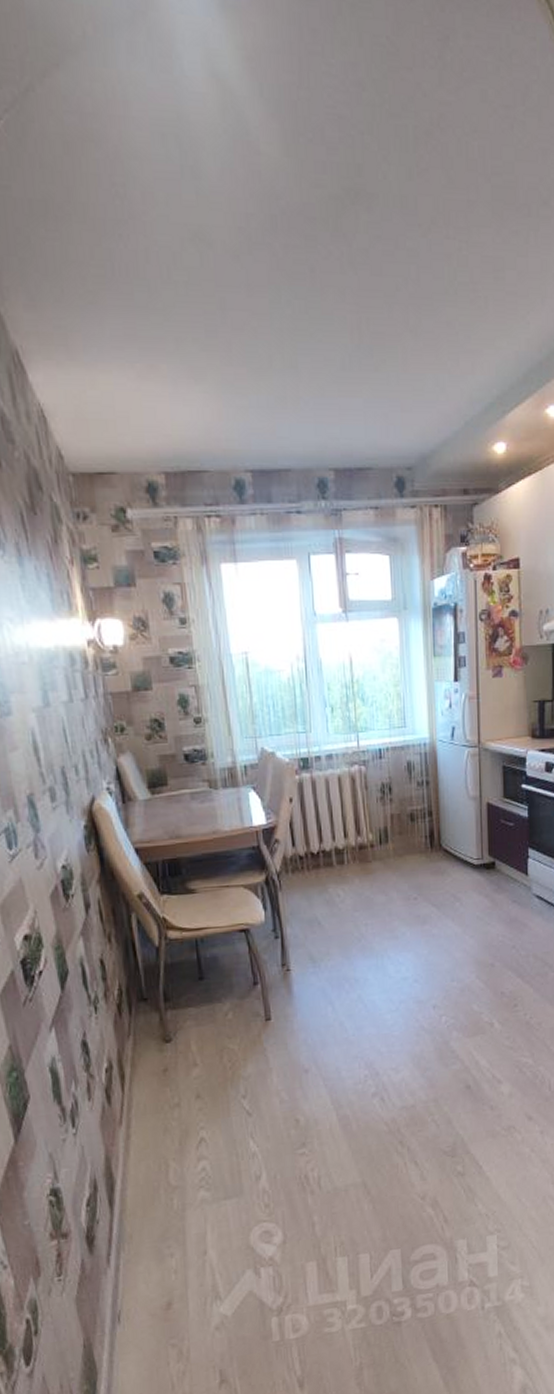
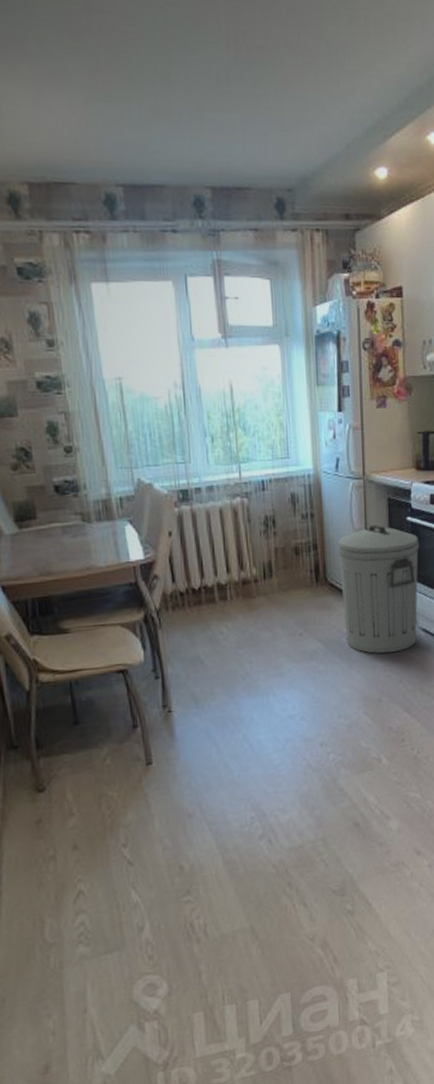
trash can: none [452,792,534,919] -> present [337,525,420,654]

